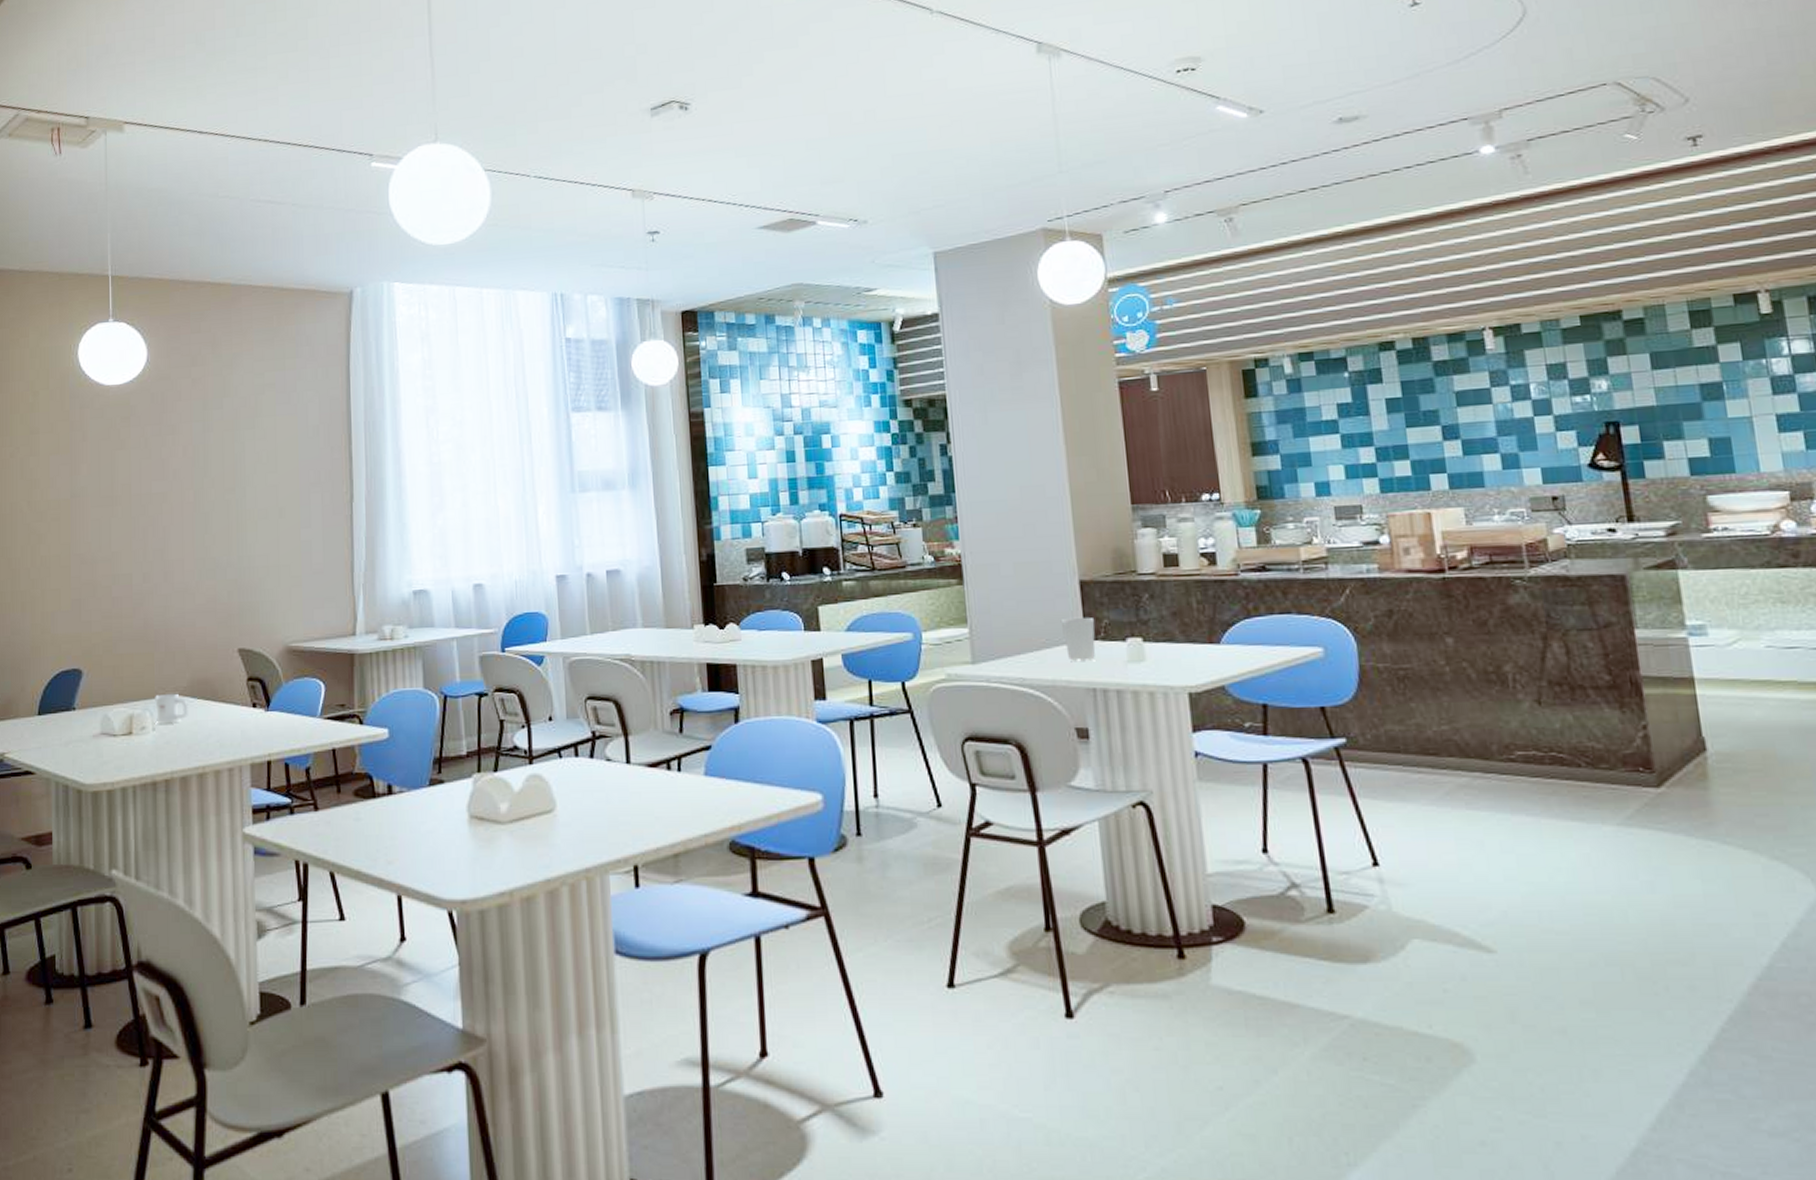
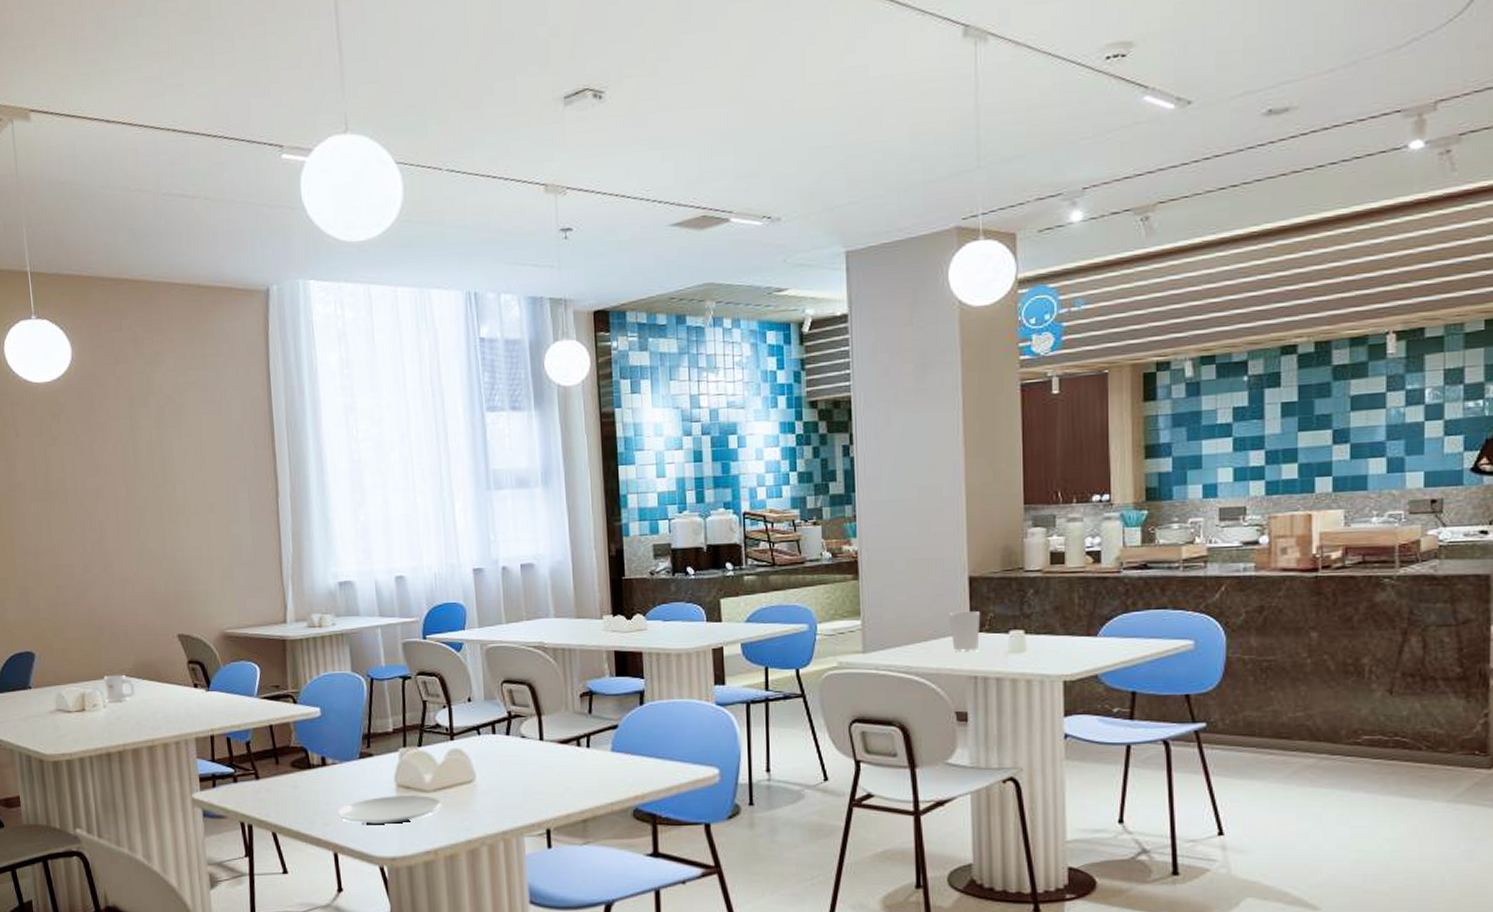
plate: none [403,827,518,862] -> present [337,795,441,825]

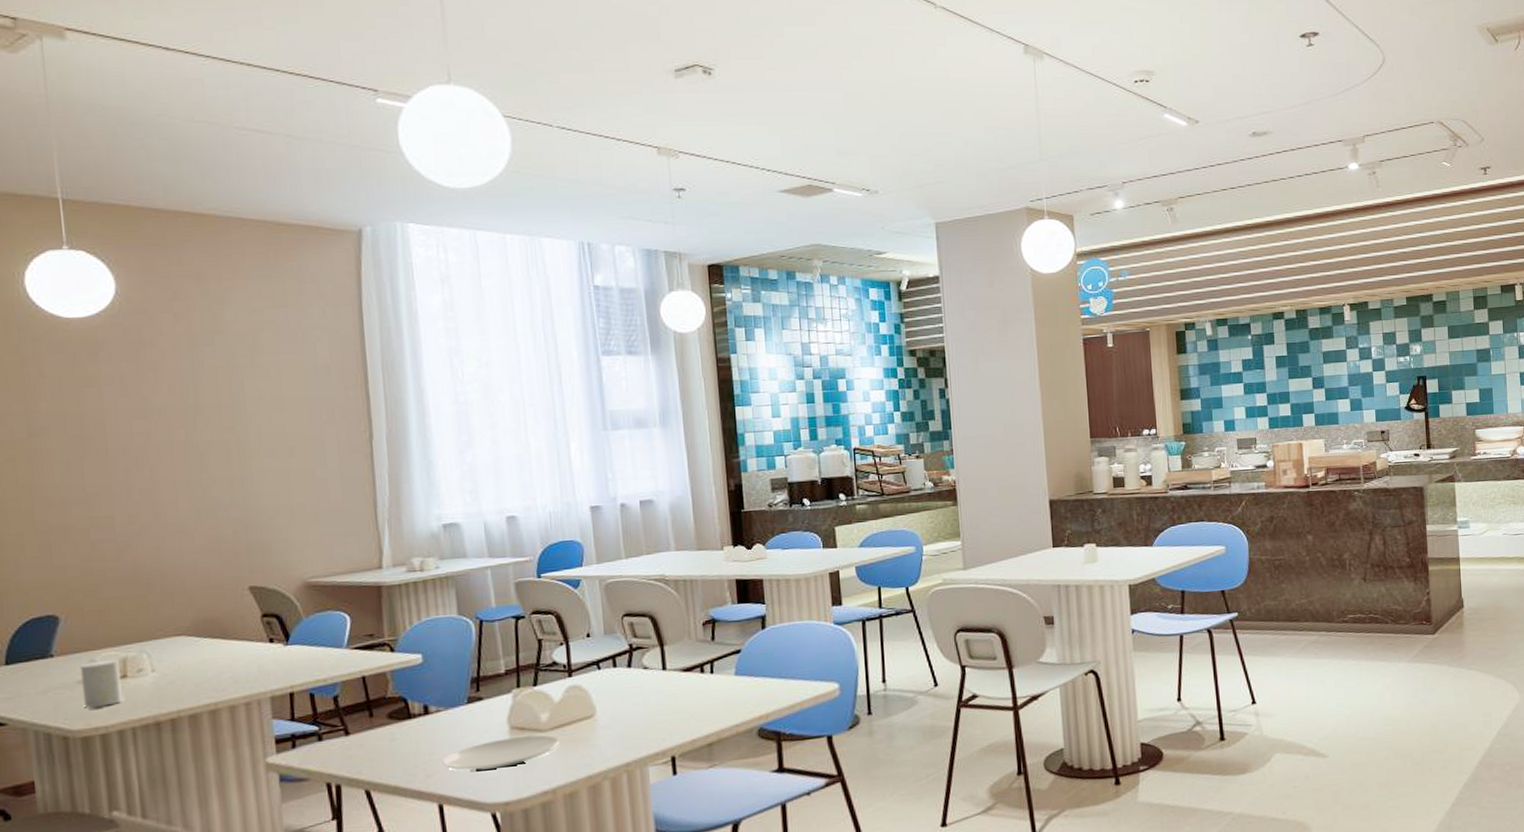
cup: none [50,694,82,736] -> present [80,659,122,708]
mug: present [103,674,135,702] -> none [152,633,194,665]
cup: present [948,611,981,652] -> none [1034,529,1061,565]

